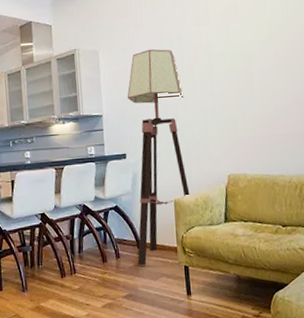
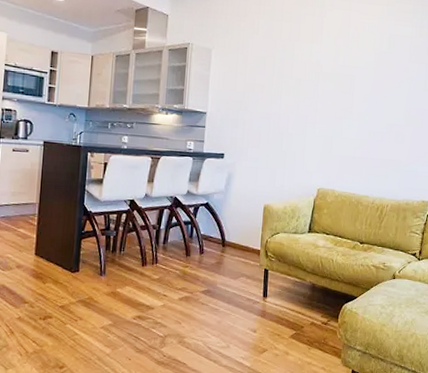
floor lamp: present [127,49,190,266] -> none [220,56,288,264]

